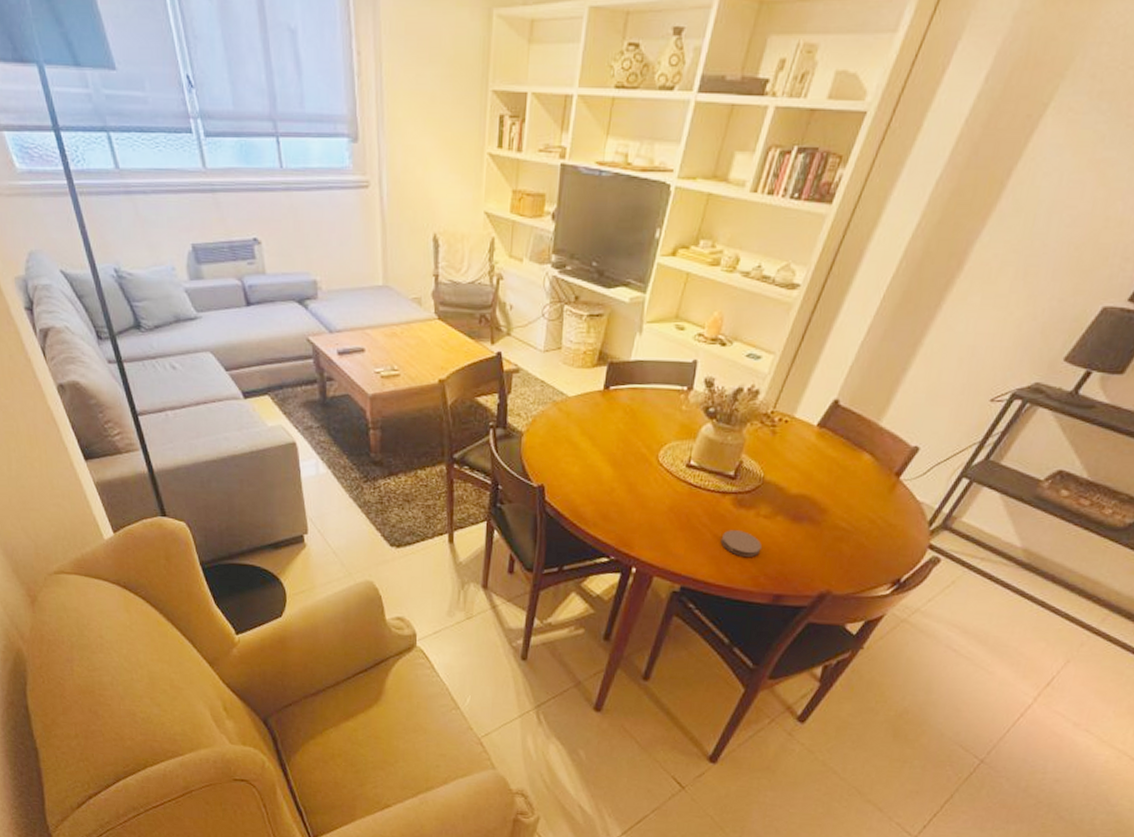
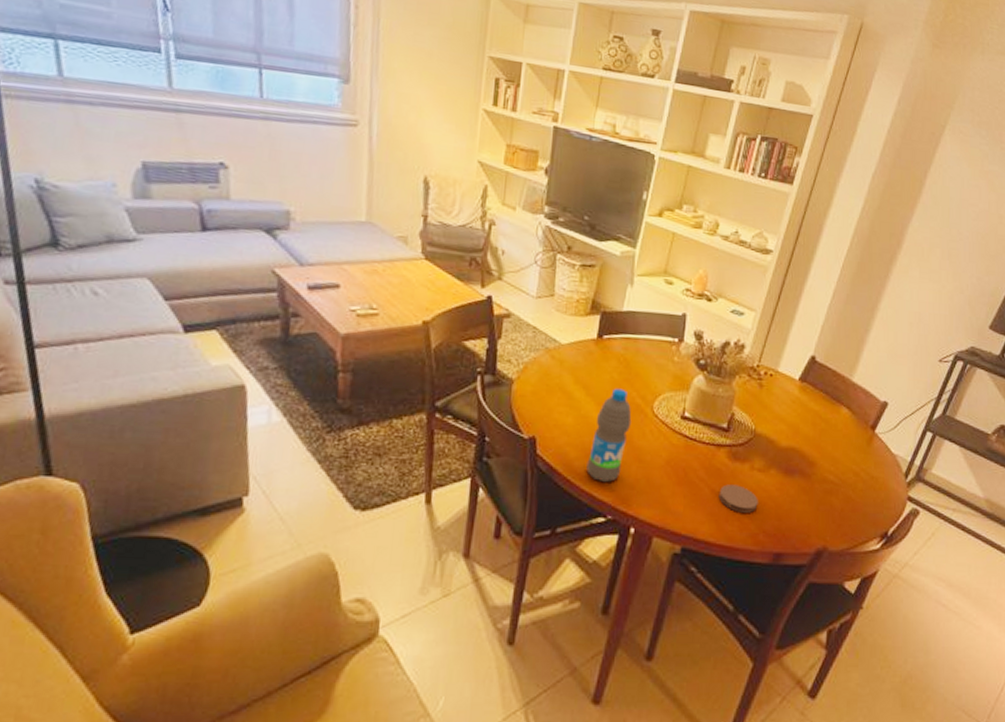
water bottle: none [591,438,636,527] -> present [586,388,632,483]

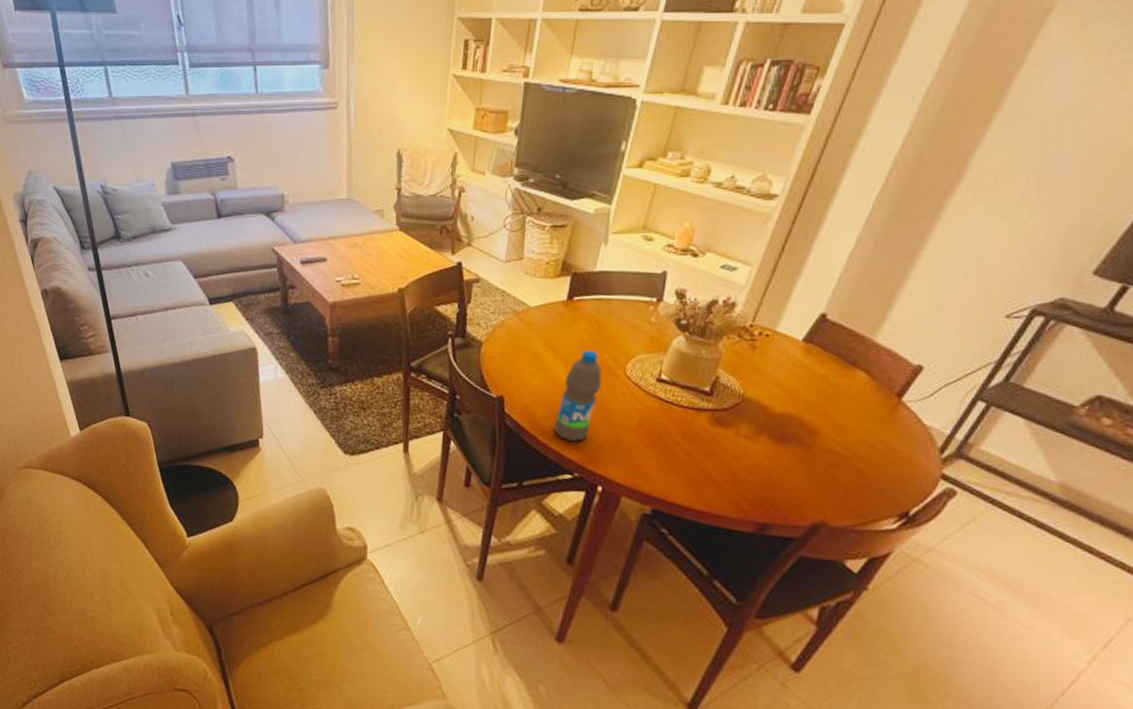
coaster: present [718,484,758,513] -> none [696,450,743,480]

